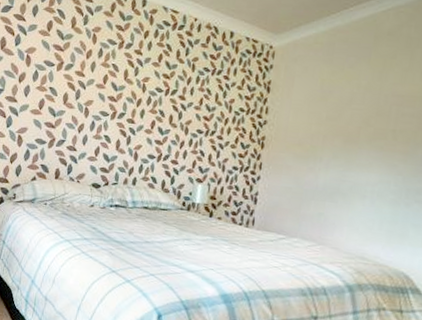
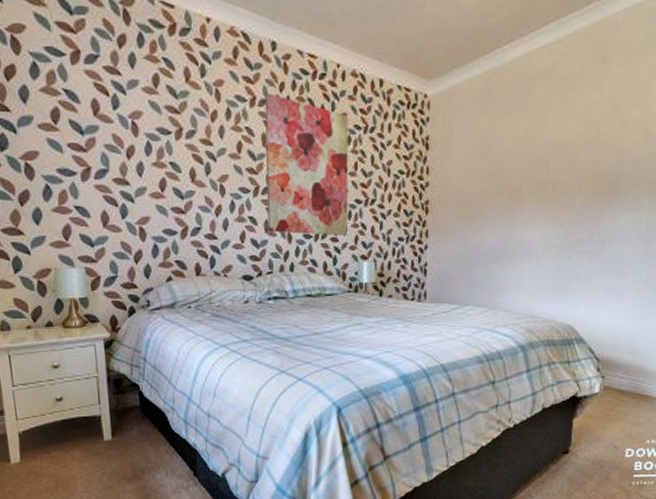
wall art: none [118,39,200,160] -> present [264,93,349,236]

